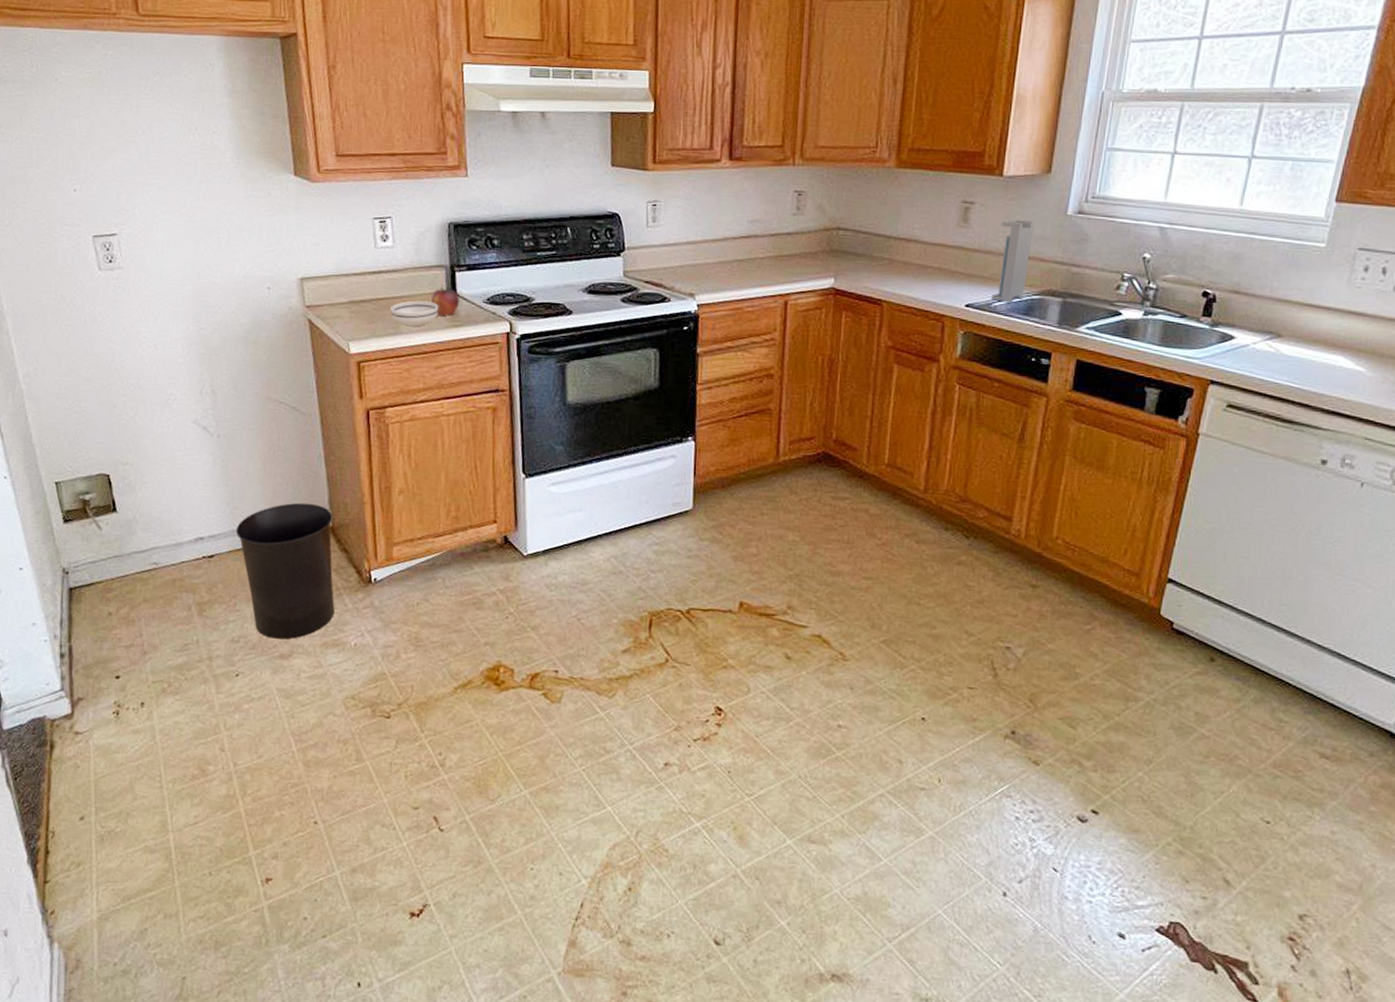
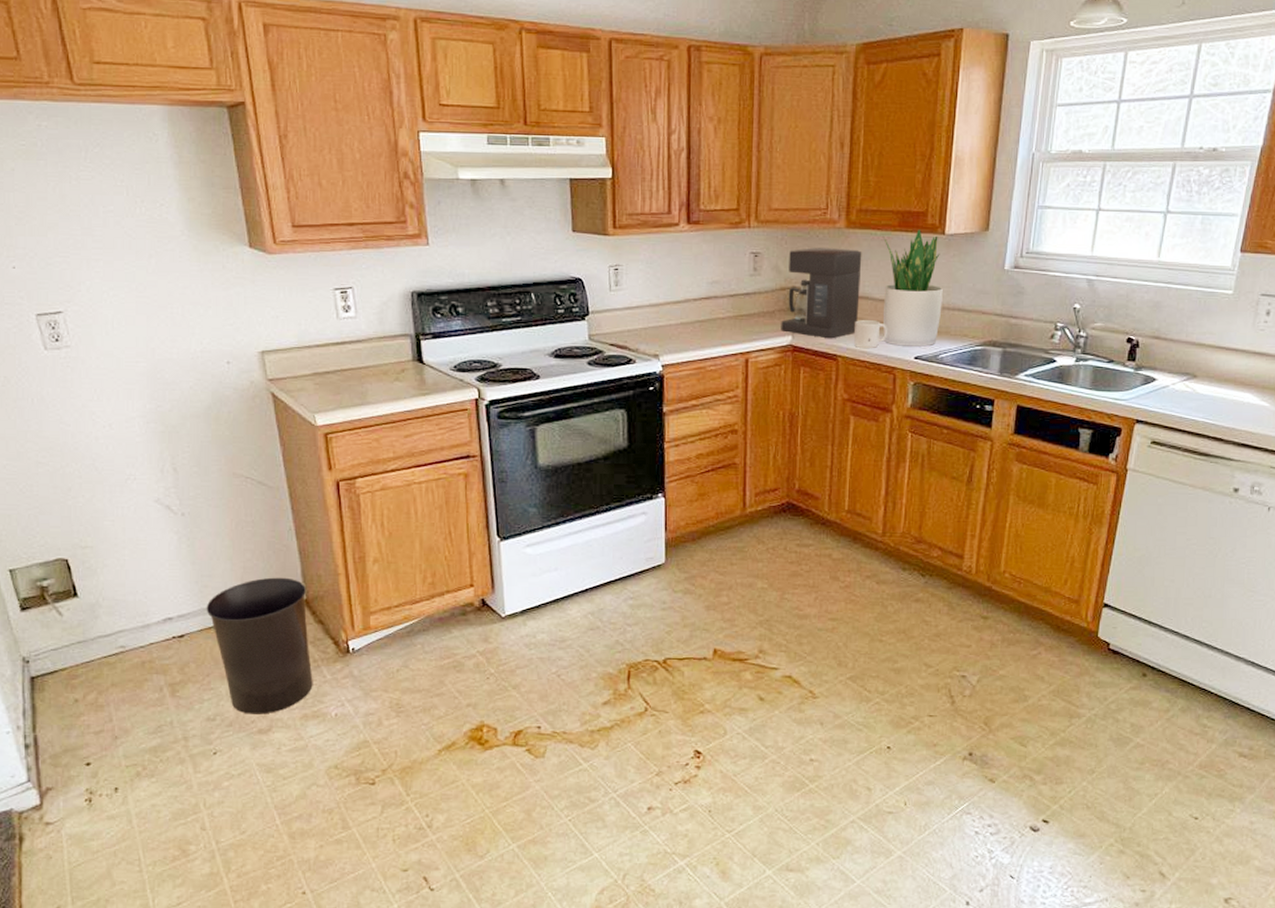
bowl: present [390,300,439,327] -> none [356,370,406,397]
fruit: present [431,287,459,316] -> none [398,356,426,384]
coffee maker: none [823,187,913,283] -> present [781,248,862,339]
mug: none [901,263,937,295] -> present [854,319,887,349]
planter: none [932,171,999,294] -> present [882,230,943,347]
soap dispenser: present [991,219,1034,303] -> none [938,275,974,354]

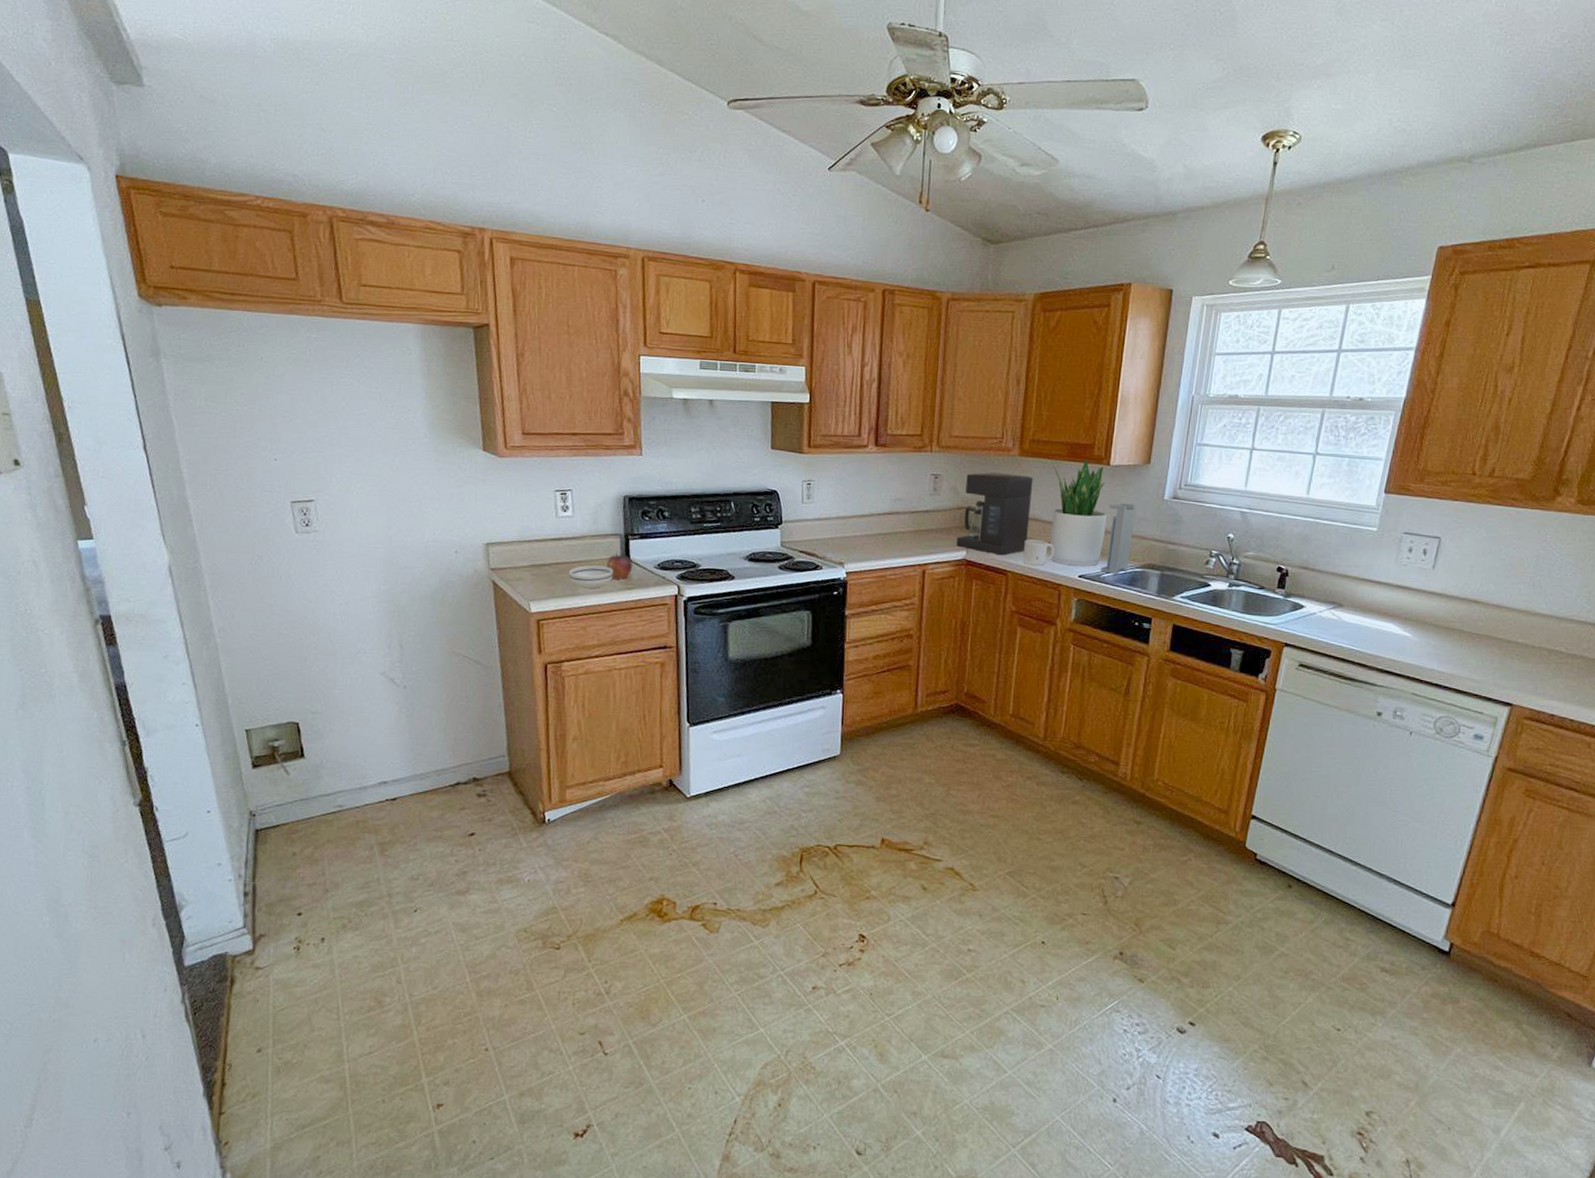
waste bin: present [206,577,313,714] -> none [418,749,510,877]
bowl: none [356,370,406,397] -> present [569,565,614,589]
fruit: none [398,356,426,384] -> present [607,554,632,579]
soap dispenser: none [938,275,974,354] -> present [1101,503,1136,574]

